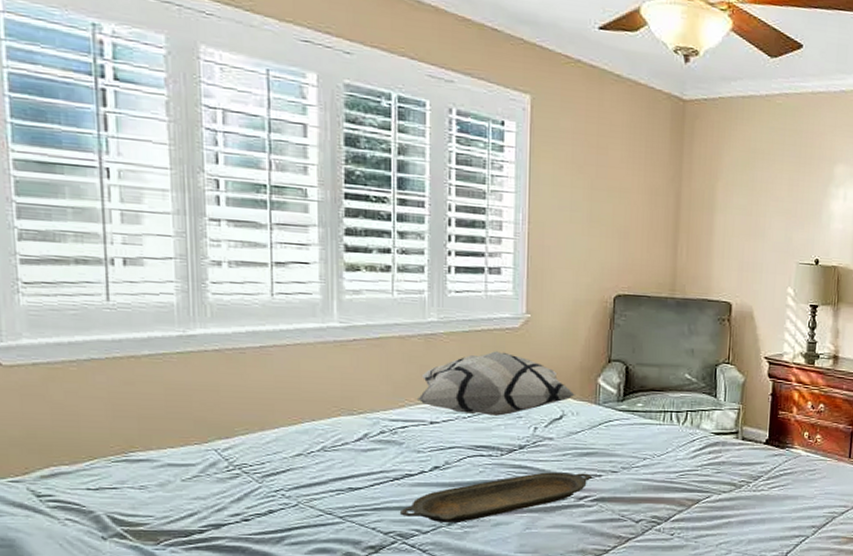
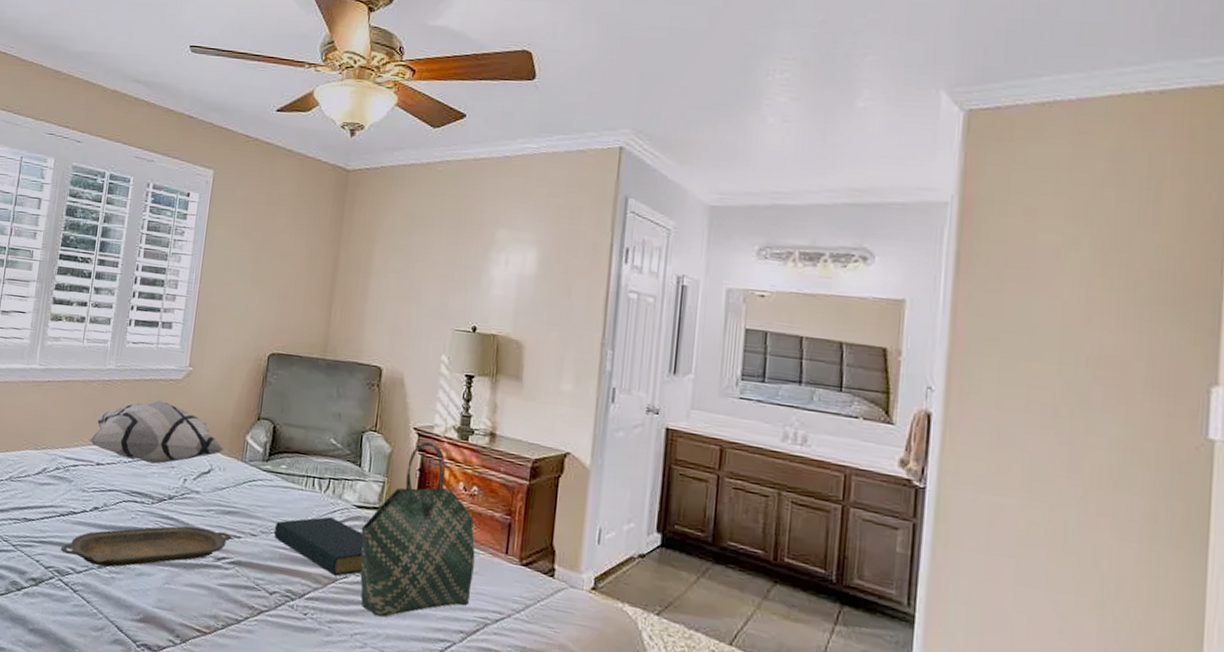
hardback book: none [636,446,724,497] -> present [274,516,364,576]
tote bag: none [720,368,823,526] -> present [360,441,475,618]

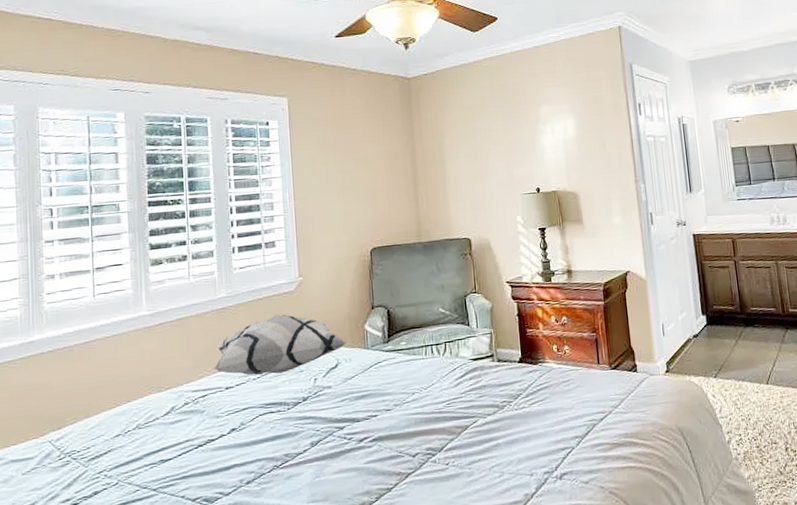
serving tray: present [60,526,233,567] -> none [204,415,370,483]
hardback book: present [274,516,364,576] -> none [406,375,488,423]
tote bag: present [360,441,475,618] -> none [480,290,578,446]

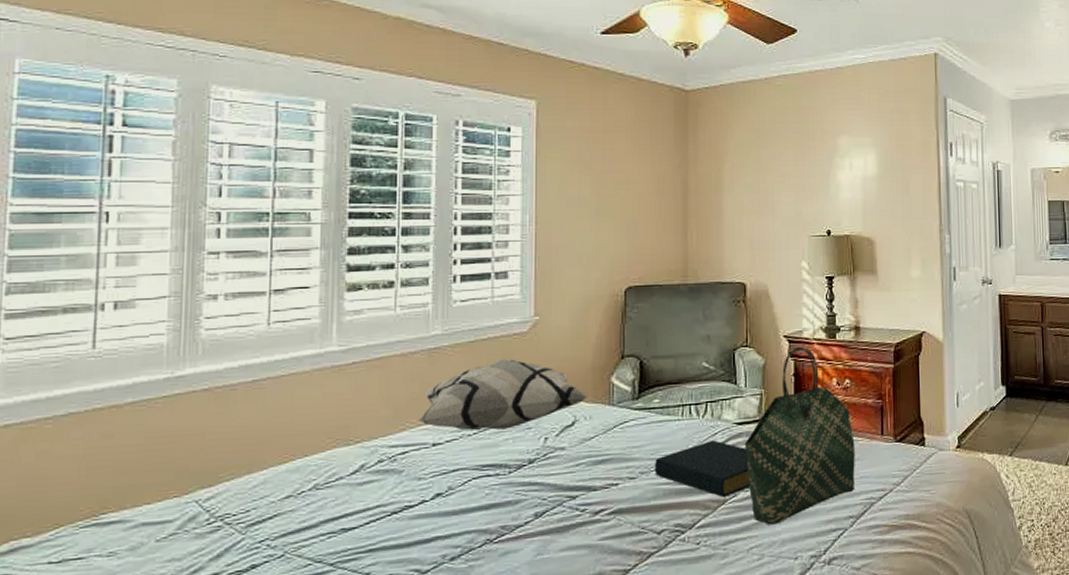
hardback book: none [406,375,488,423] -> present [655,440,751,497]
tote bag: none [480,290,578,446] -> present [744,346,855,525]

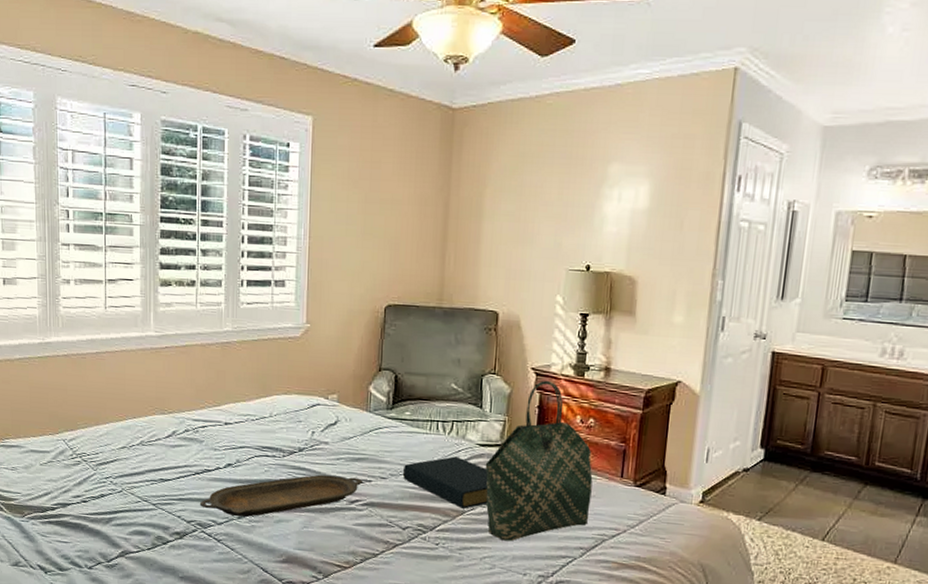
serving tray: none [397,483,609,558] -> present [199,474,364,517]
decorative pillow: present [420,359,589,431] -> none [215,359,350,420]

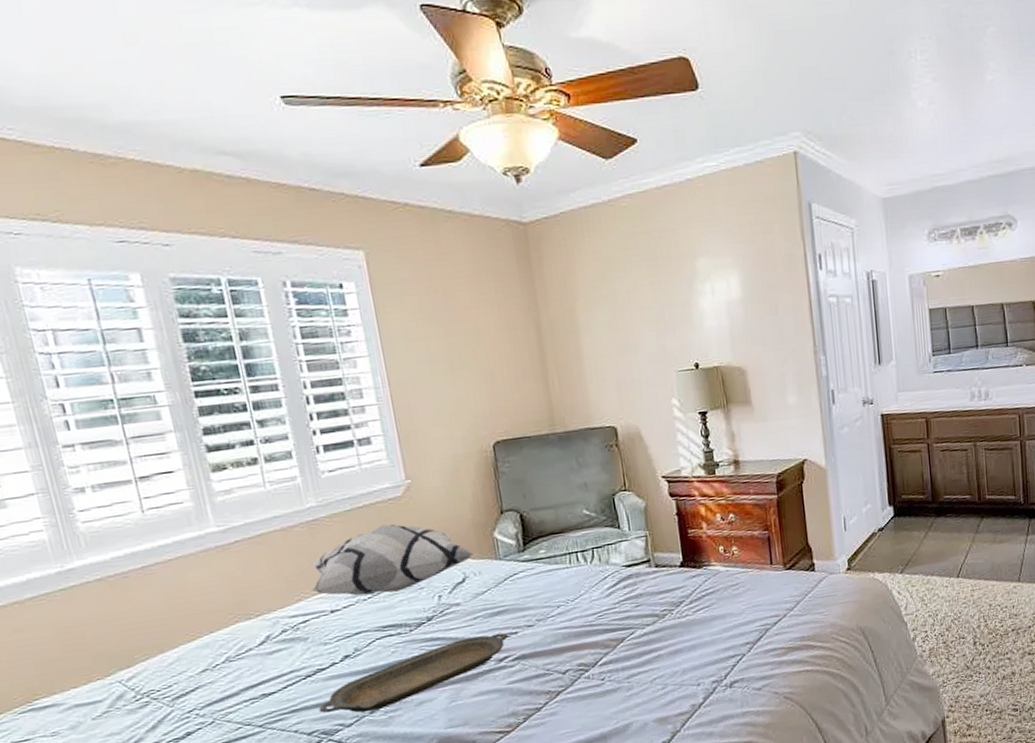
decorative pillow: none [215,359,350,420] -> present [311,524,475,596]
hardback book: present [403,456,489,509] -> none [550,584,647,636]
tote bag: present [485,380,593,542] -> none [635,485,749,657]

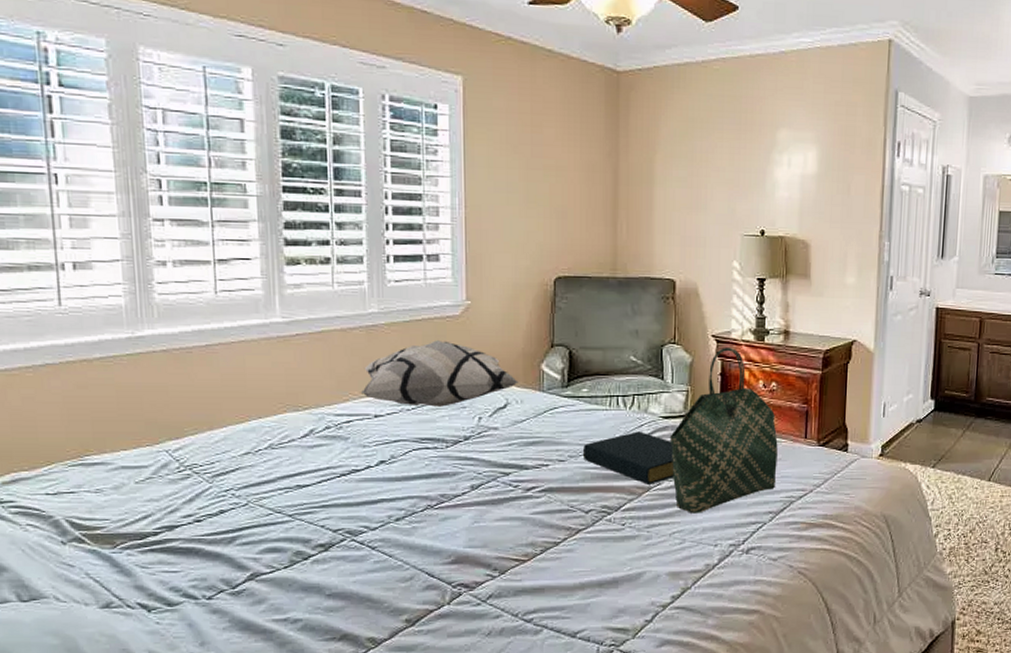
serving tray: present [318,632,509,713] -> none [347,463,540,518]
hardback book: none [550,584,647,636] -> present [583,431,675,484]
tote bag: none [635,485,749,657] -> present [669,346,778,513]

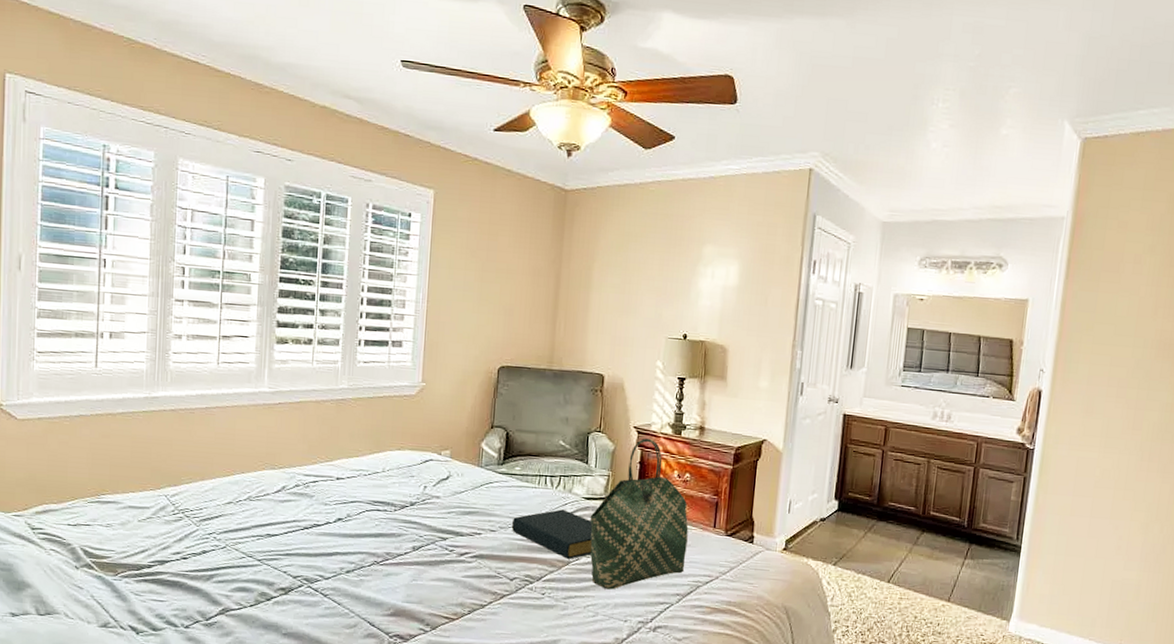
decorative pillow: present [361,340,520,407] -> none [328,416,462,475]

